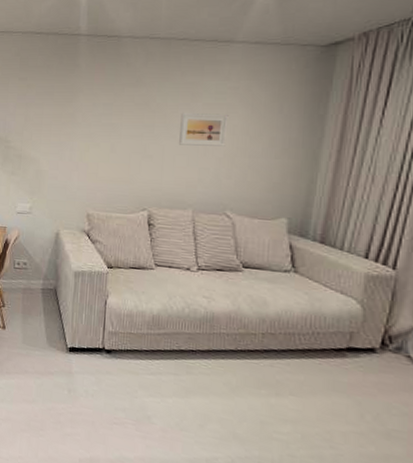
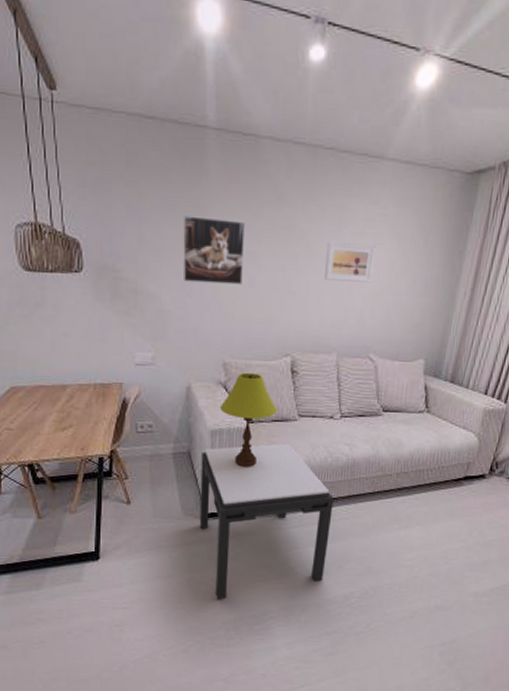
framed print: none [56,99,108,150] -> present [182,216,245,285]
side table: none [61,287,192,438] -> present [199,443,334,599]
table lamp: none [82,223,135,310] -> present [219,372,278,468]

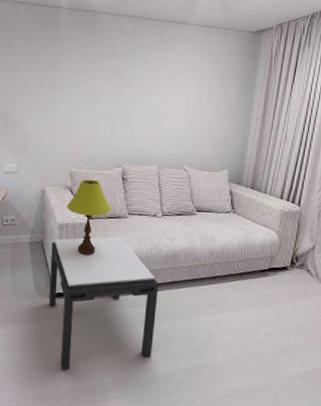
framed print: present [182,216,245,285] -> none [41,66,87,114]
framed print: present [323,241,376,283] -> none [146,82,185,112]

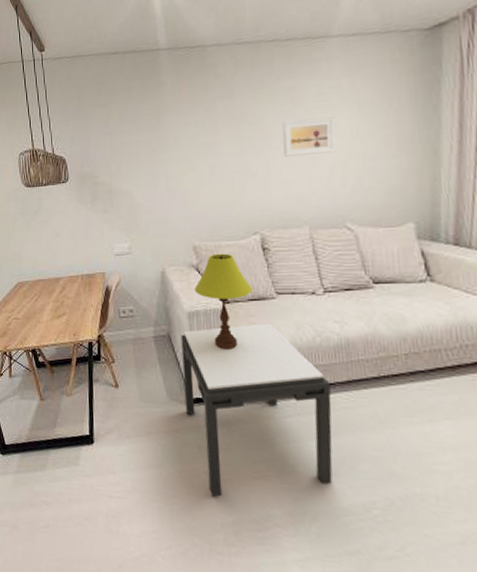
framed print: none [146,82,185,112] -> present [282,116,336,157]

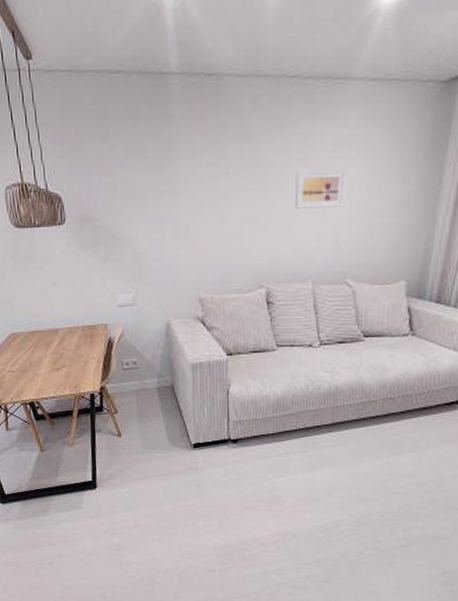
side table: present [181,323,333,497] -> none [184,374,317,526]
table lamp: present [194,253,253,351] -> none [198,306,256,399]

